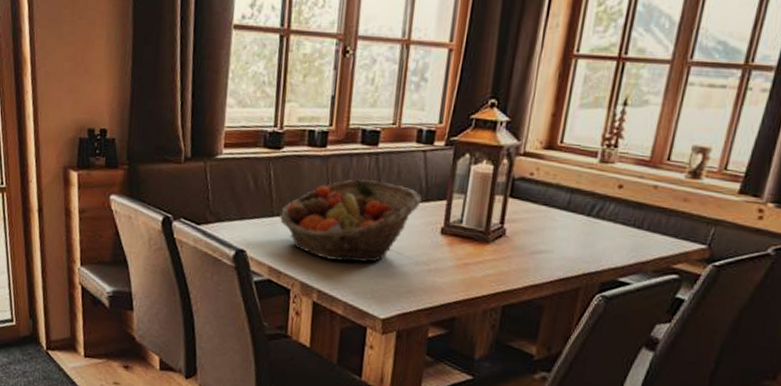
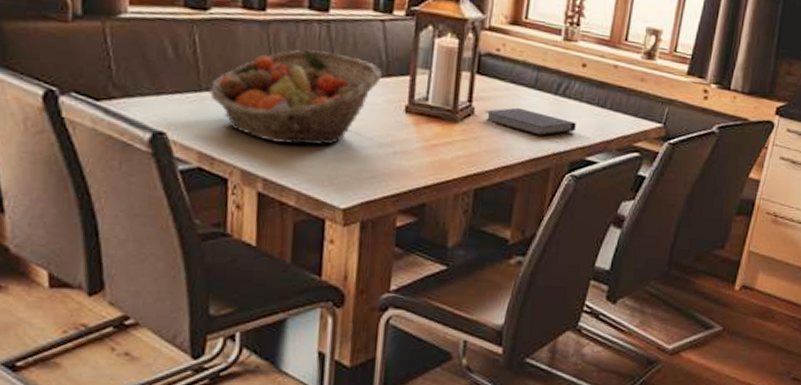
notebook: none [515,229,609,257] -> present [484,107,576,136]

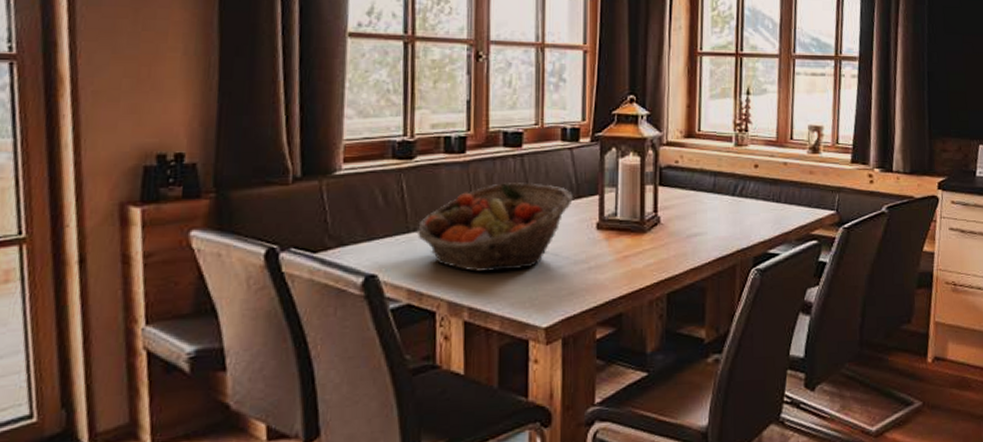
notebook: present [484,107,576,136] -> none [670,212,755,236]

